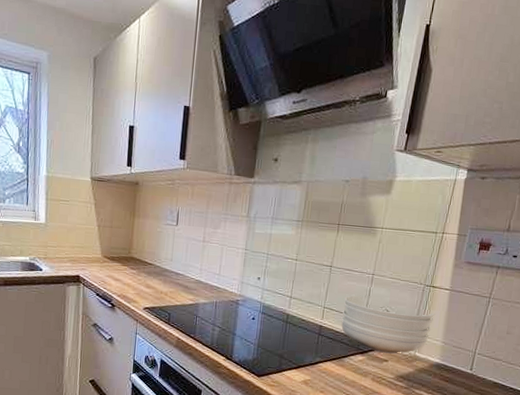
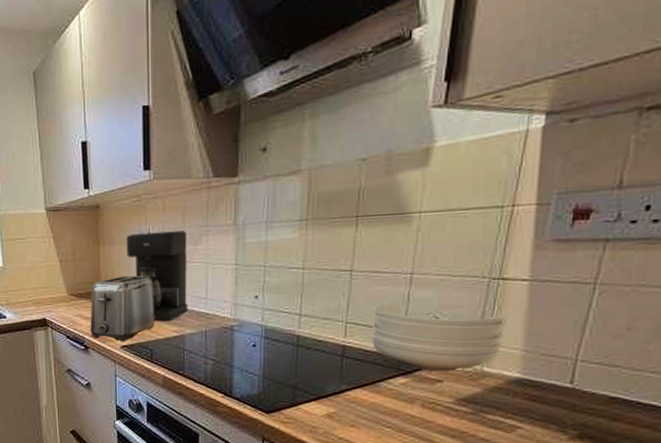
toaster: none [118,246,177,304] -> present [90,275,155,342]
coffee maker: none [157,211,209,291] -> present [126,230,188,322]

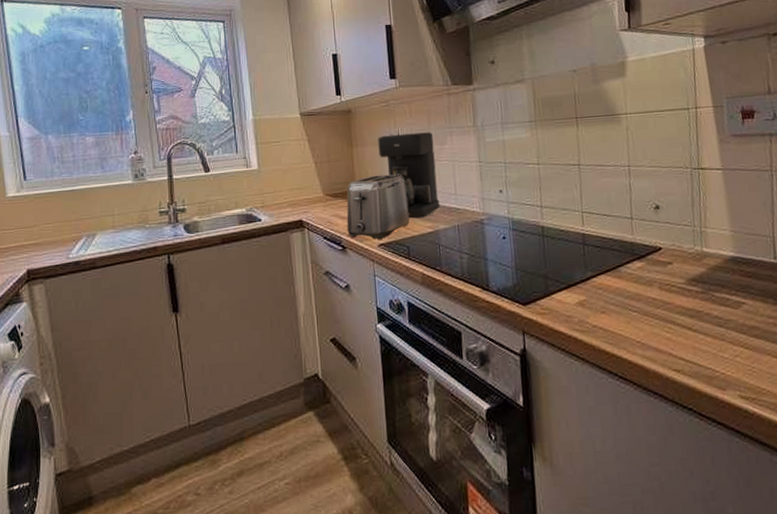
bowl: present [371,302,510,372] -> none [603,191,714,255]

